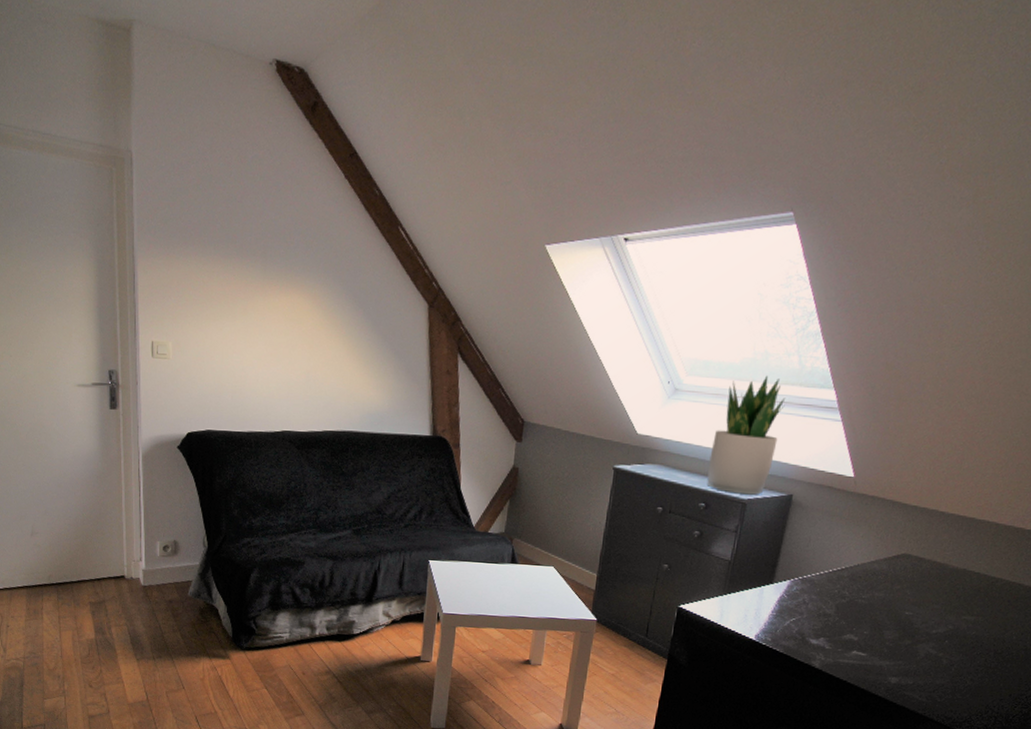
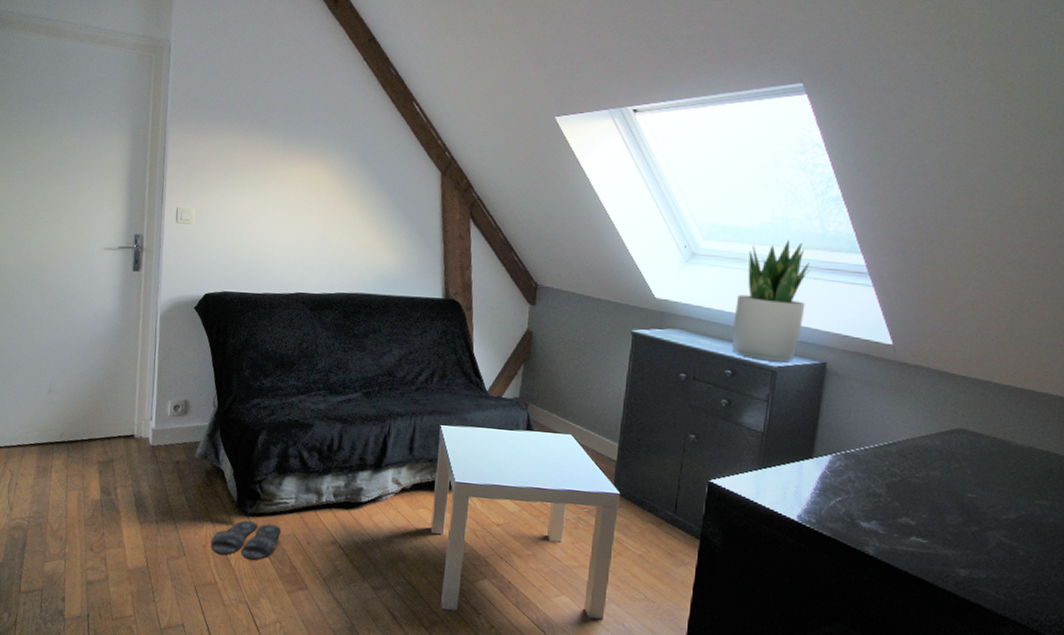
slippers: none [208,654,277,690] -> present [211,520,281,560]

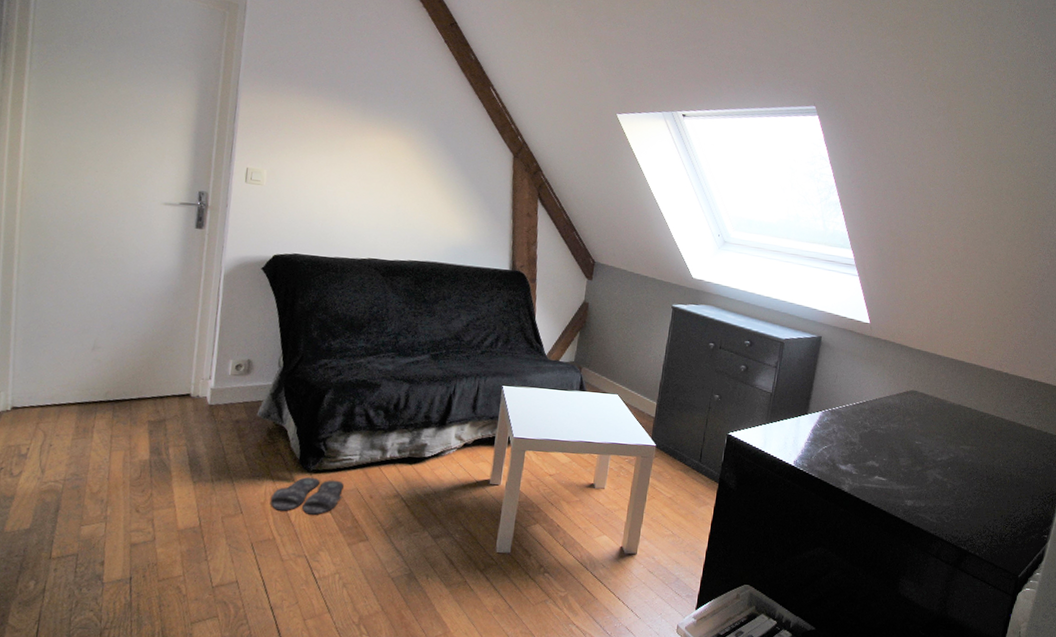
planter: present [732,240,811,363] -> none [751,235,814,336]

